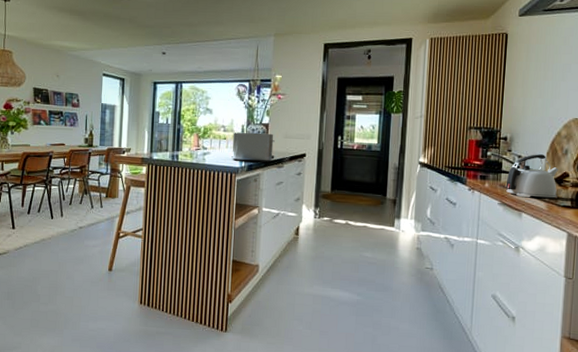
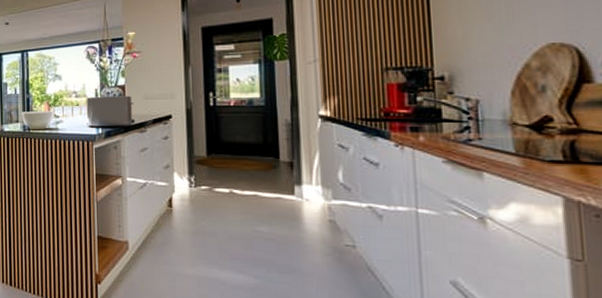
bowl: none [171,141,203,160] -> present [21,111,55,130]
kettle: present [506,154,559,199] -> none [452,94,538,152]

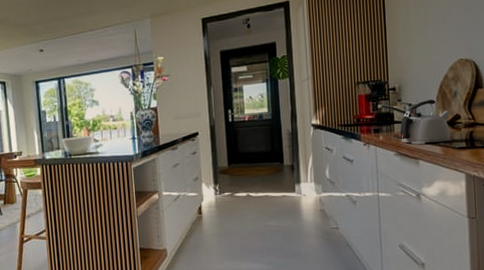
toaster: present [86,95,136,128] -> none [122,116,168,149]
kettle: none [452,94,538,152] -> present [400,99,452,145]

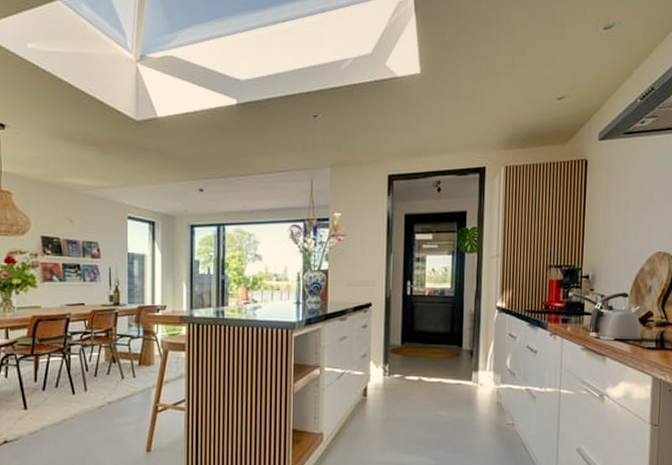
bowl: present [61,136,94,156] -> none [214,295,253,316]

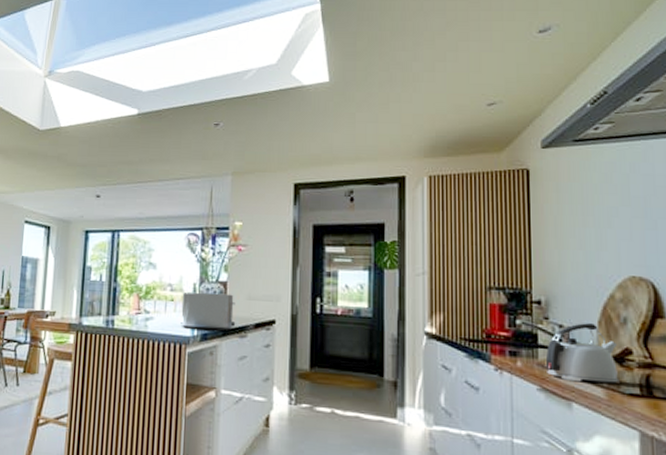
toaster: none [287,280,337,315] -> present [181,291,236,331]

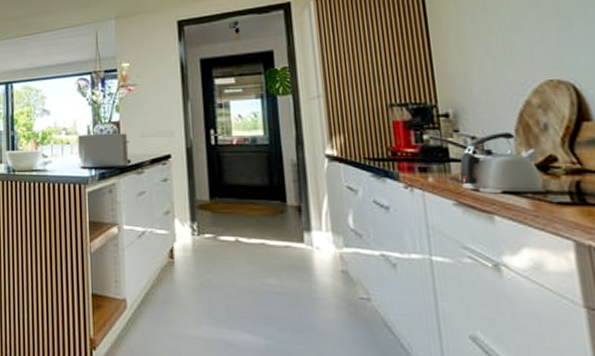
bowl: none [105,303,145,327] -> present [5,150,43,172]

